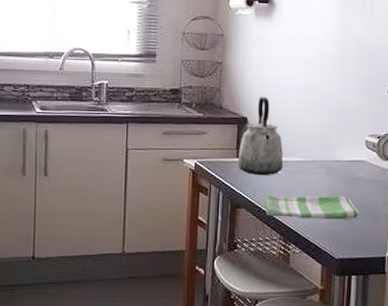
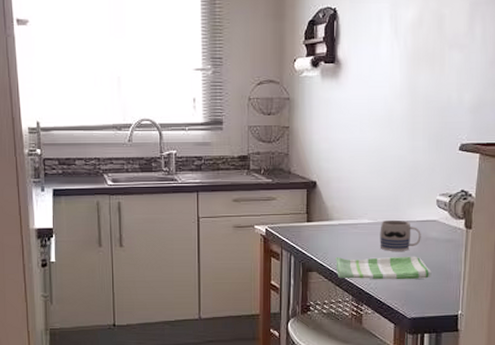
kettle: present [237,97,284,175] -> none [308,160,354,238]
mug: none [309,158,350,191] -> present [380,219,421,251]

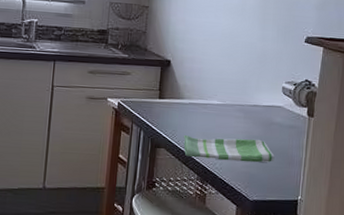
mug: present [380,219,421,251] -> none [227,102,267,134]

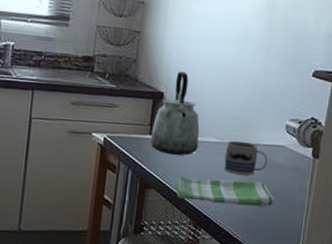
kettle: none [159,41,204,117] -> present [150,71,200,155]
mug: none [227,102,267,134] -> present [224,140,268,175]

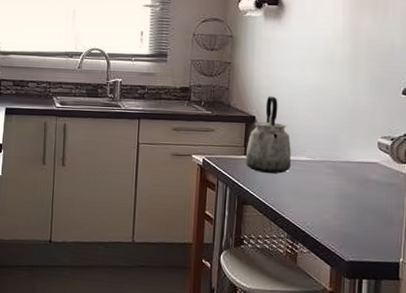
dish towel: present [175,175,275,207] -> none [271,192,371,222]
mug: present [224,140,268,175] -> none [317,158,361,192]

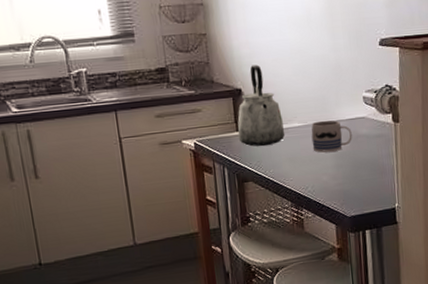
mug: none [317,158,361,192] -> present [311,120,352,153]

